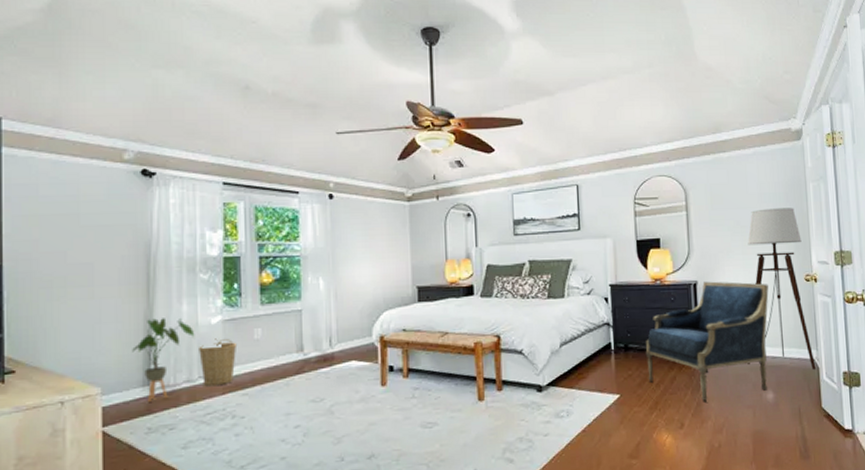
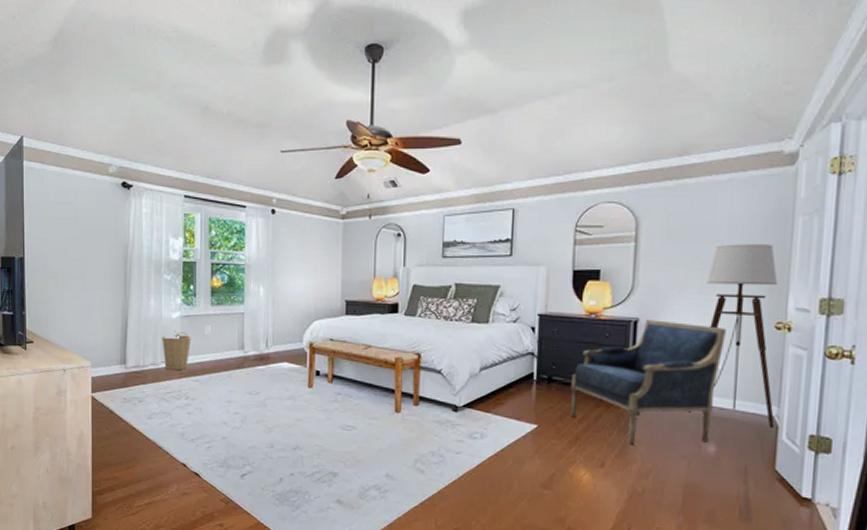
house plant: present [132,318,195,402] -> none [113,309,160,377]

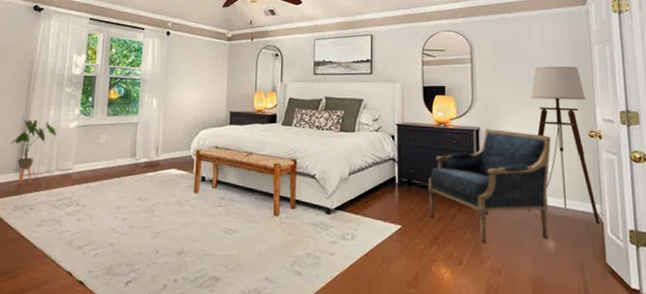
house plant: none [113,309,160,377] -> present [11,119,57,185]
basket: present [162,331,192,371] -> none [58,140,87,178]

